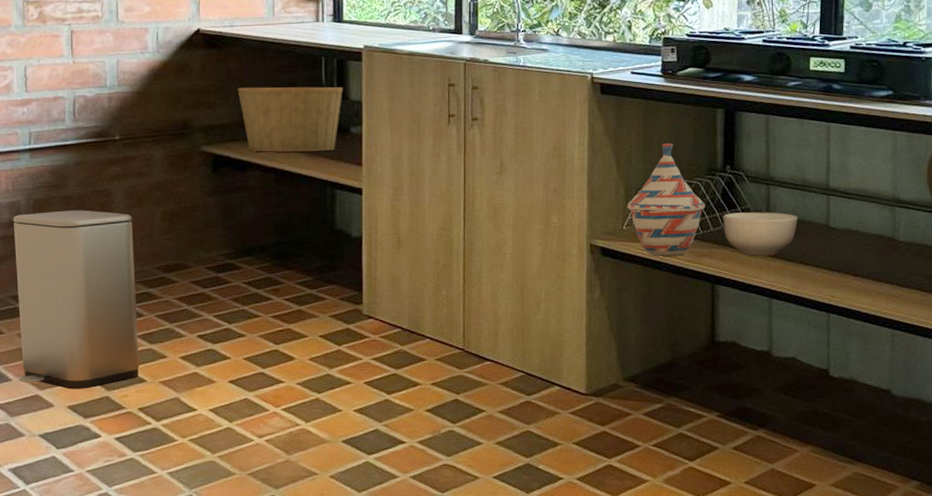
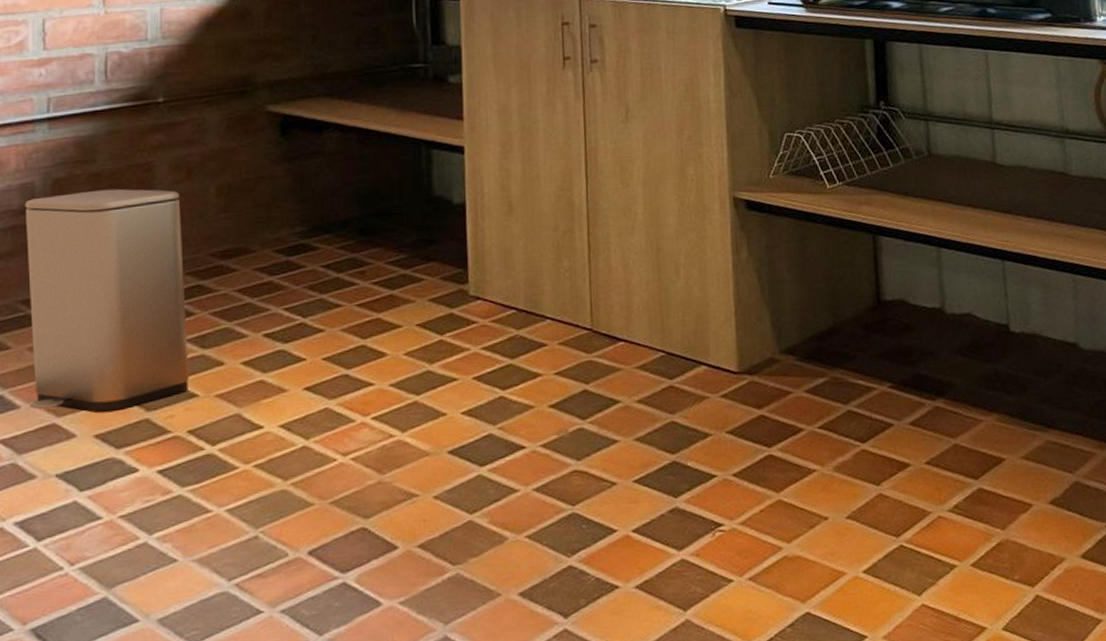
basket: present [237,86,343,152] -> none [310,30,438,110]
woven basket: present [627,143,706,257] -> none [772,79,860,207]
bowl: present [722,212,799,256] -> none [879,150,963,201]

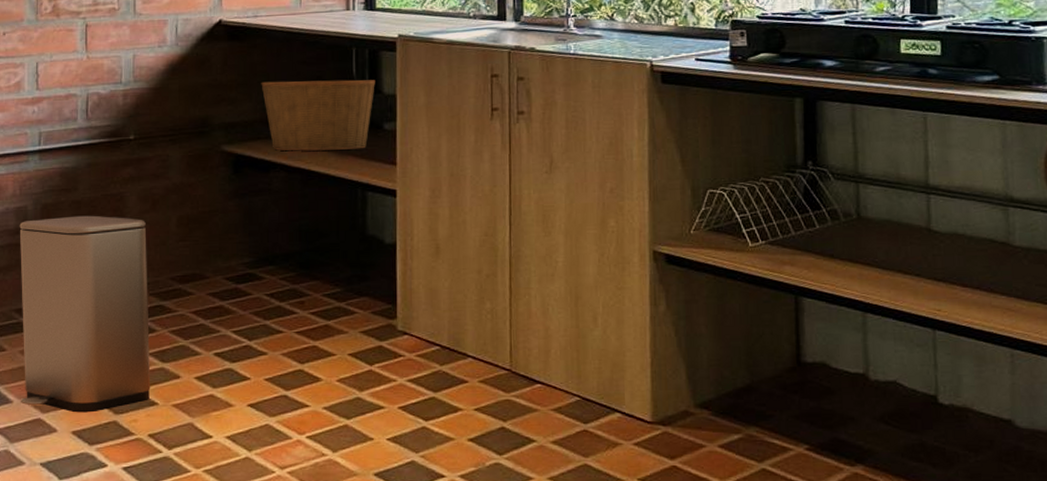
basket: none [310,30,438,110] -> present [261,79,375,151]

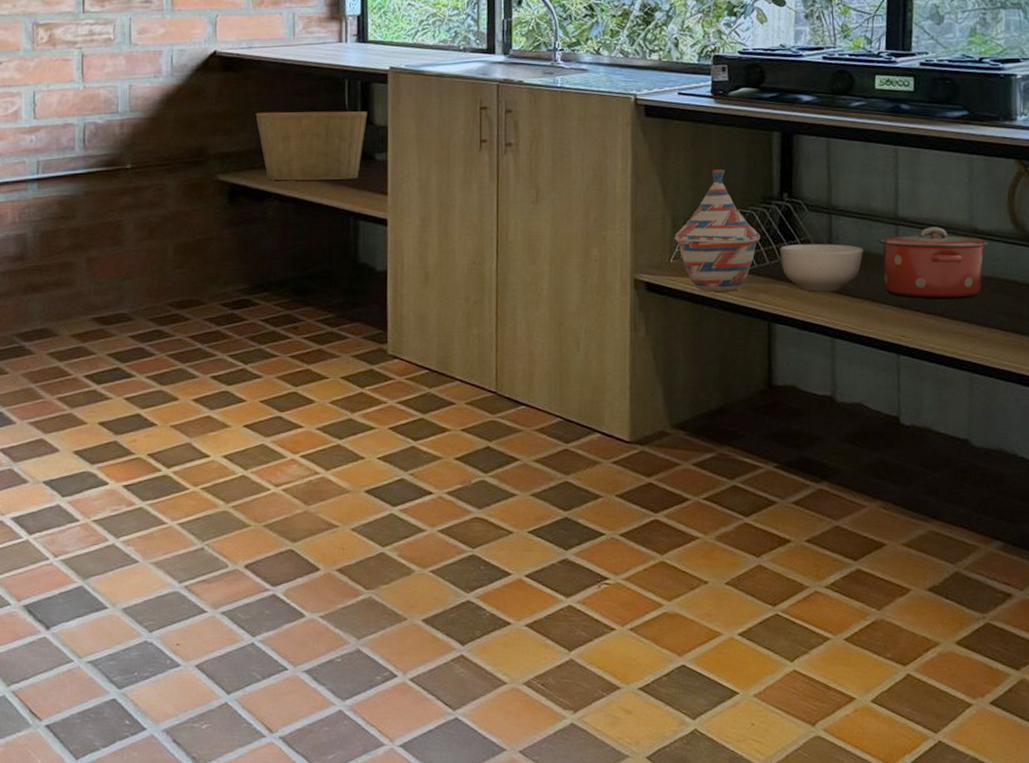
pedal bin: present [19,215,151,413] -> none [19,242,150,433]
woven basket: none [694,137,785,265] -> present [674,170,761,293]
bowl: none [804,213,894,264] -> present [779,243,864,292]
casserole: none [907,195,1028,272] -> present [877,227,991,300]

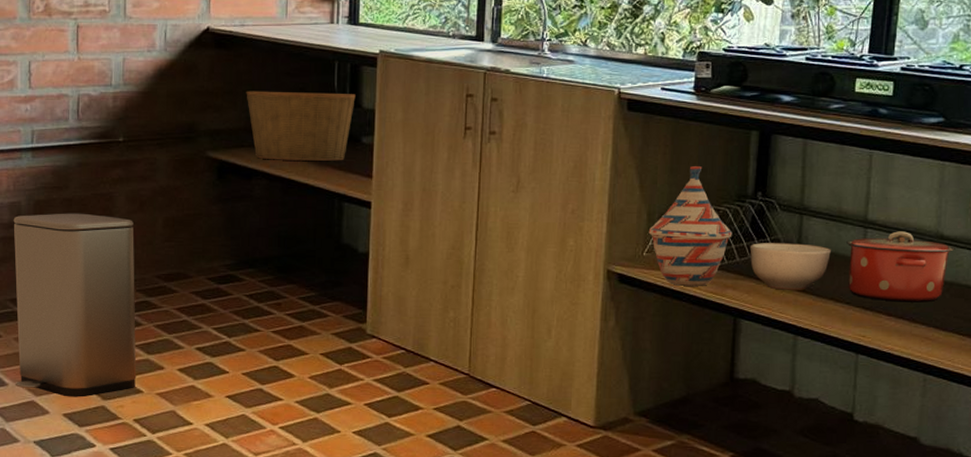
pedal bin: none [19,242,150,433] -> present [13,213,137,397]

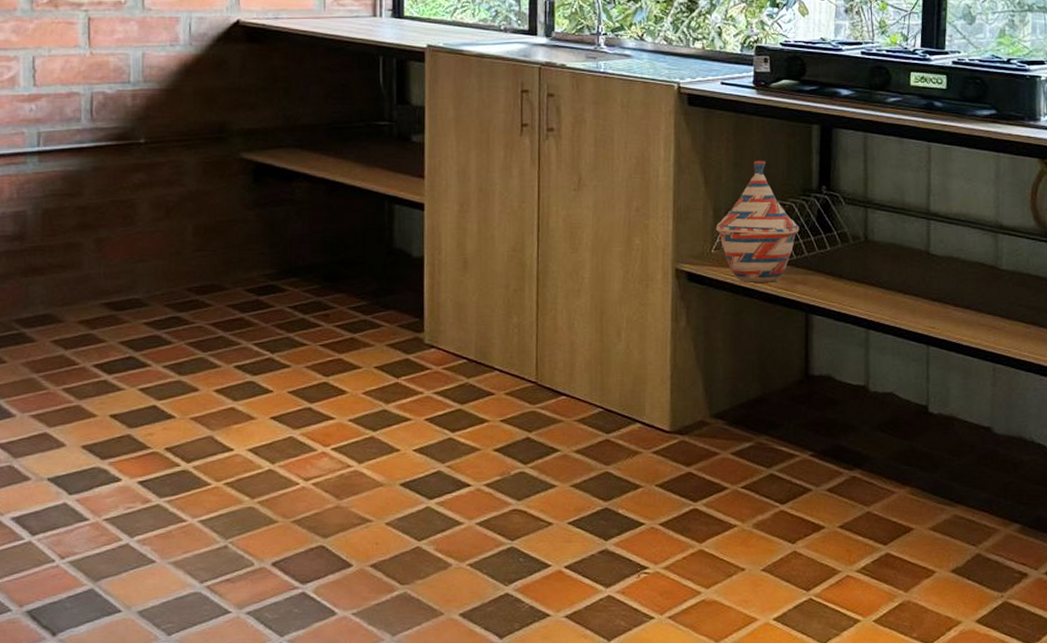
pedal bin: present [13,213,137,397] -> none [18,222,167,427]
basket: present [246,91,356,161] -> none [282,87,403,161]
bowl: present [749,243,832,290] -> none [817,236,898,284]
casserole: present [845,231,955,303] -> none [910,222,1015,292]

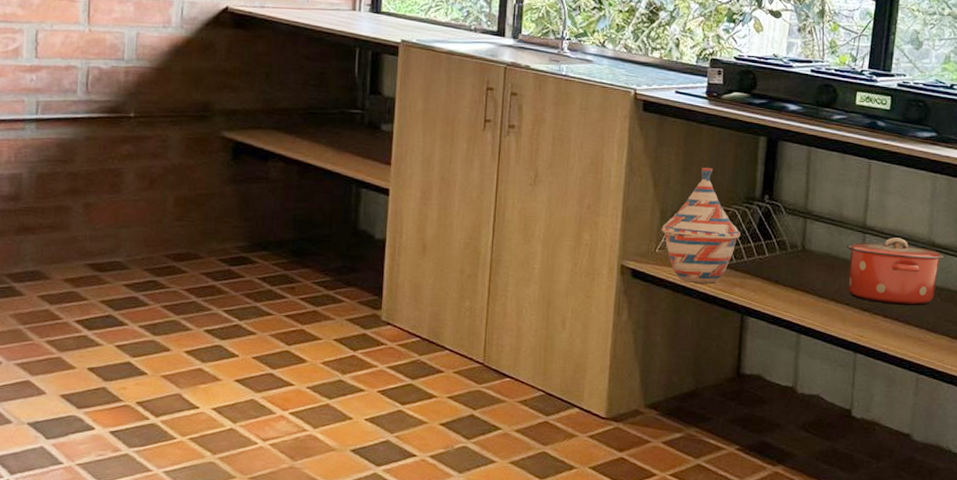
casserole: none [910,222,1015,292] -> present [845,237,946,306]

